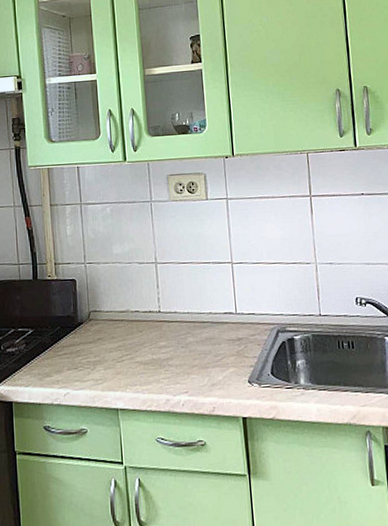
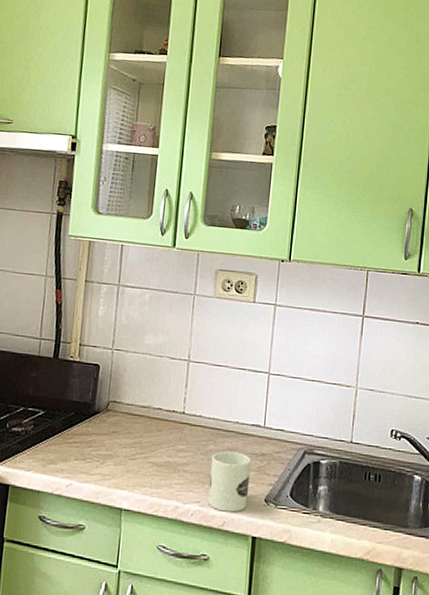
mug: none [192,340,233,398] -> present [207,451,252,513]

